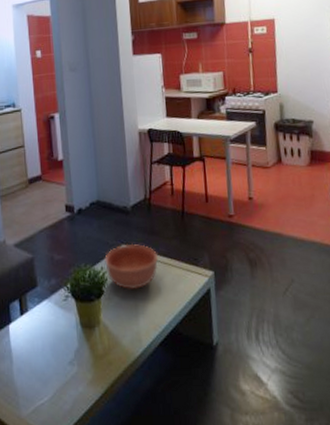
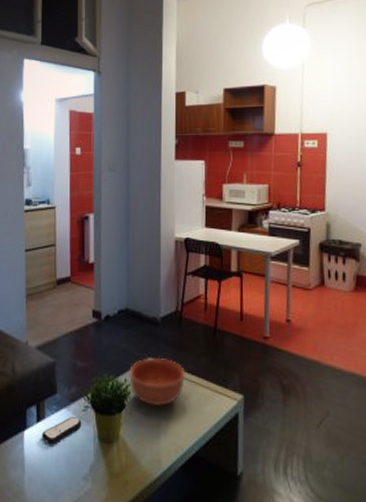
remote control: none [26,307,64,334] -> present [41,417,82,444]

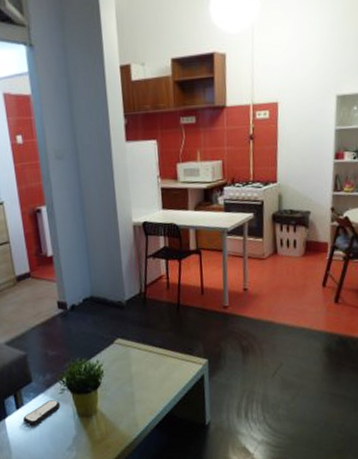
bowl: present [129,357,185,406] -> none [100,337,153,380]

